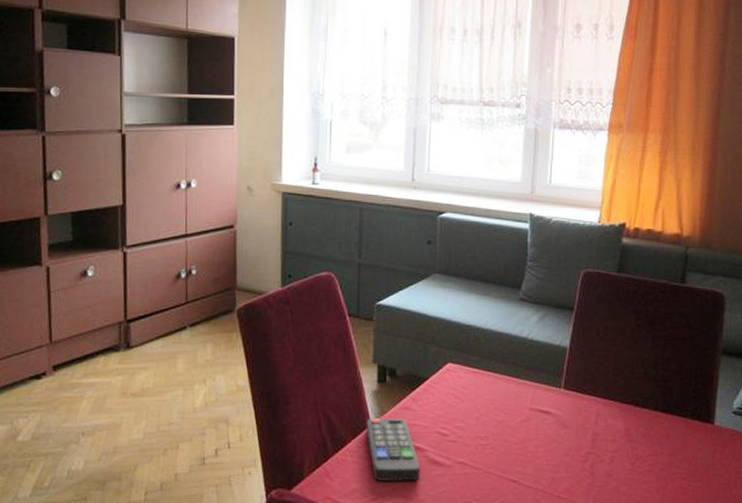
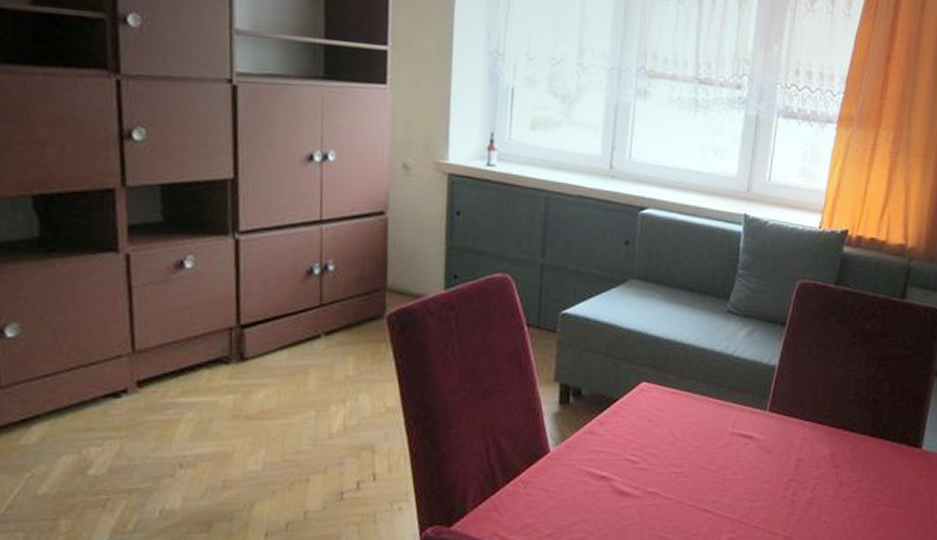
remote control: present [366,417,421,482] -> none [543,443,605,516]

